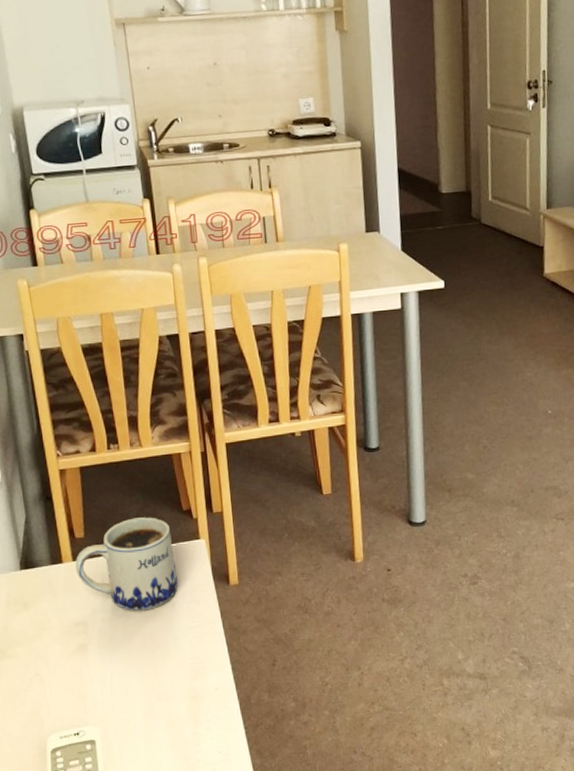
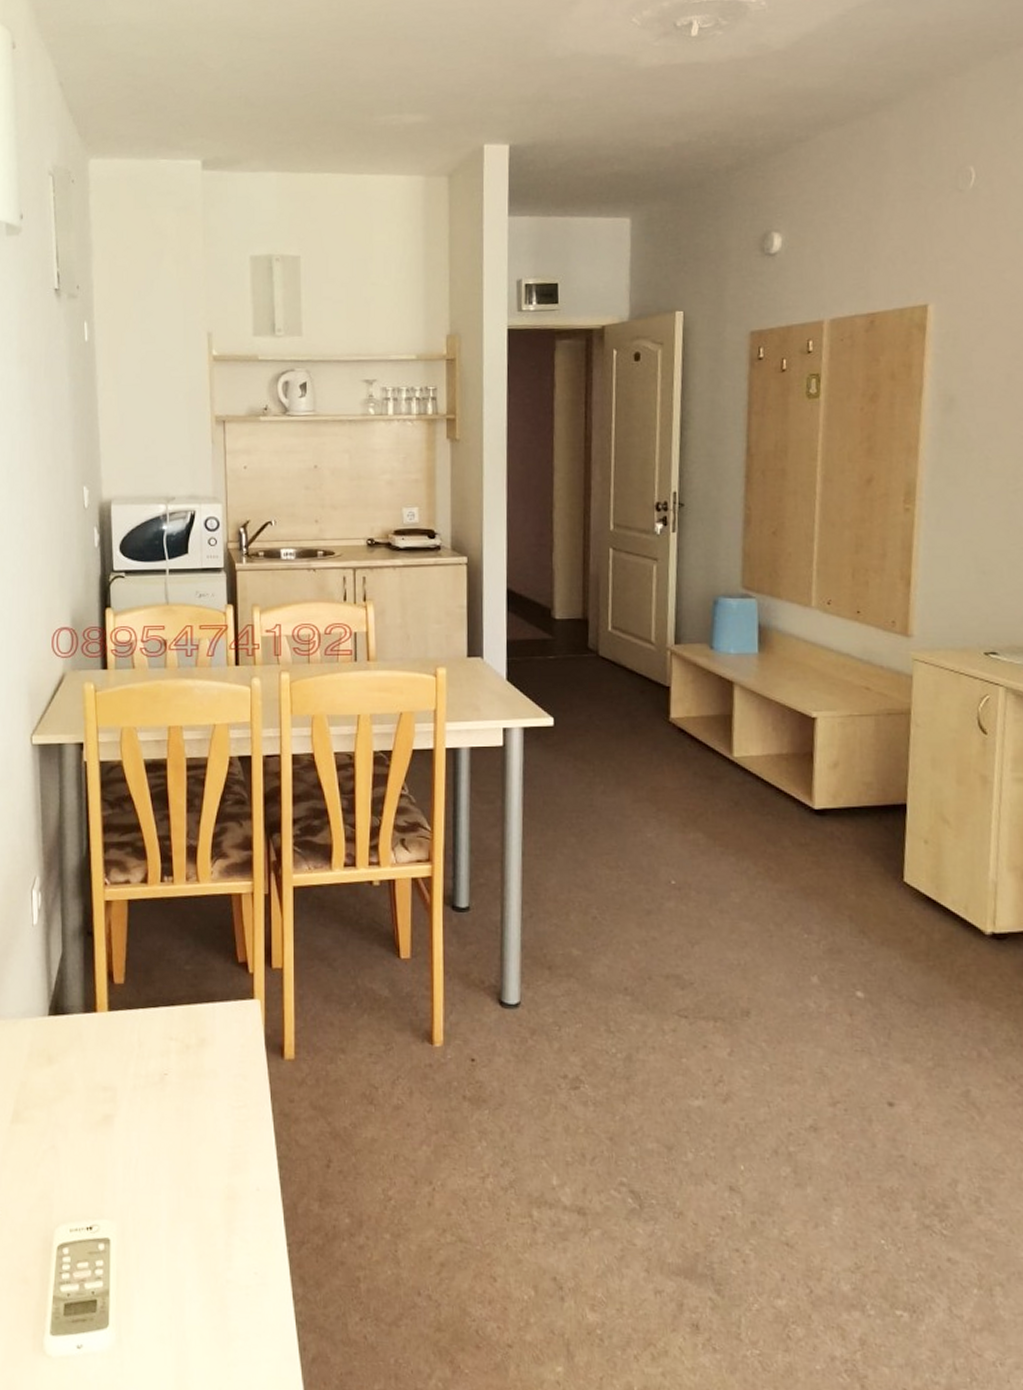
mug: present [75,517,178,611] -> none [110,966,225,1081]

